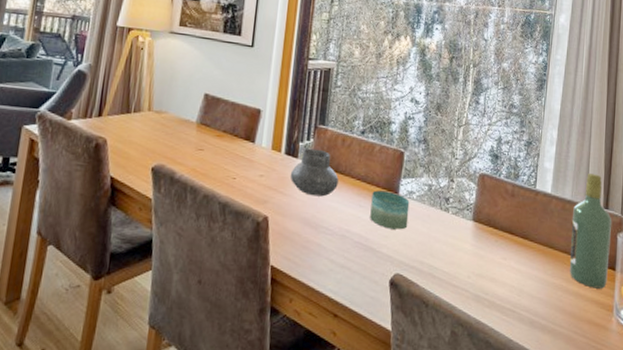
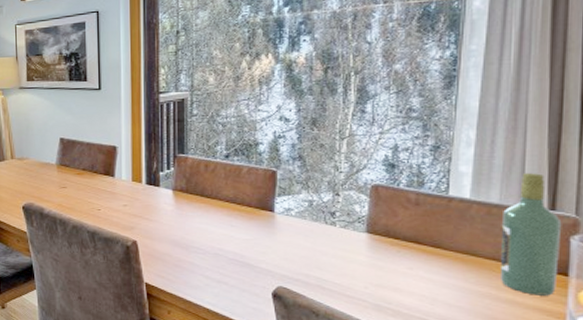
vase: present [290,148,339,197] -> none [153,176,205,220]
candle: present [370,190,410,230] -> none [244,210,288,246]

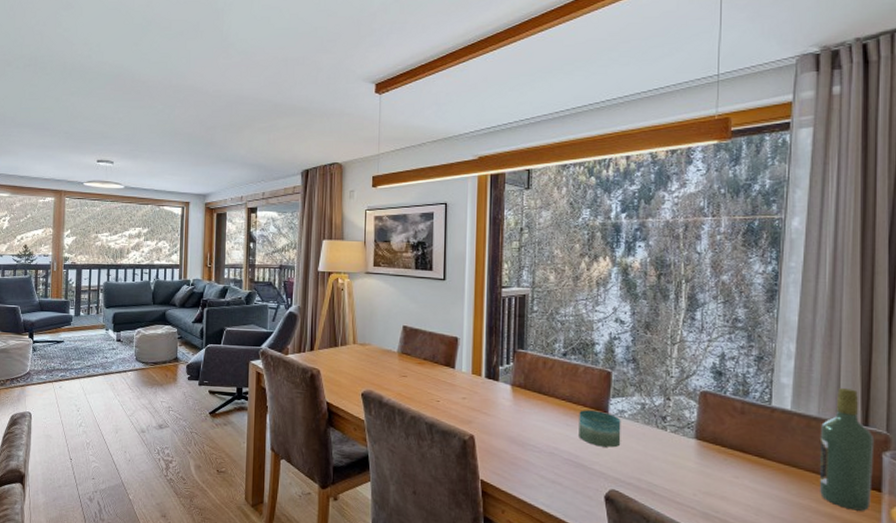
candle: none [244,210,288,246] -> present [579,410,621,448]

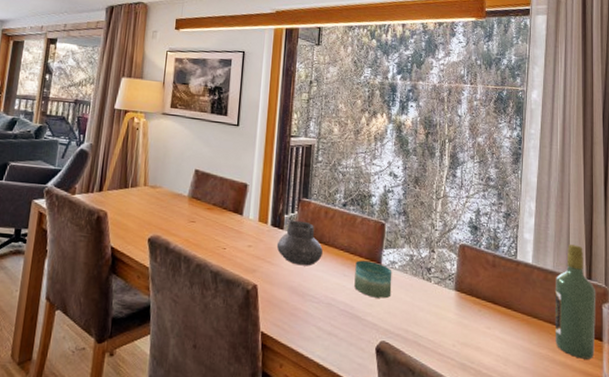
vase: none [492,371,542,417] -> present [276,220,323,266]

